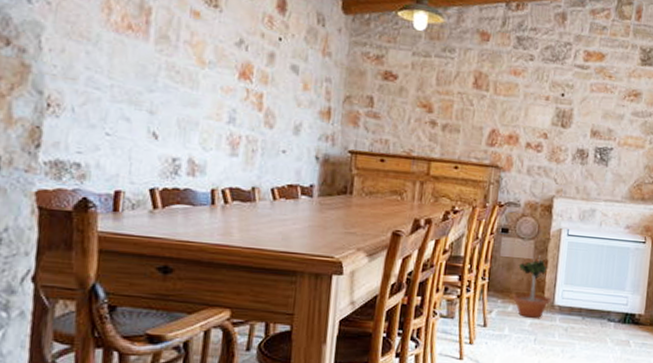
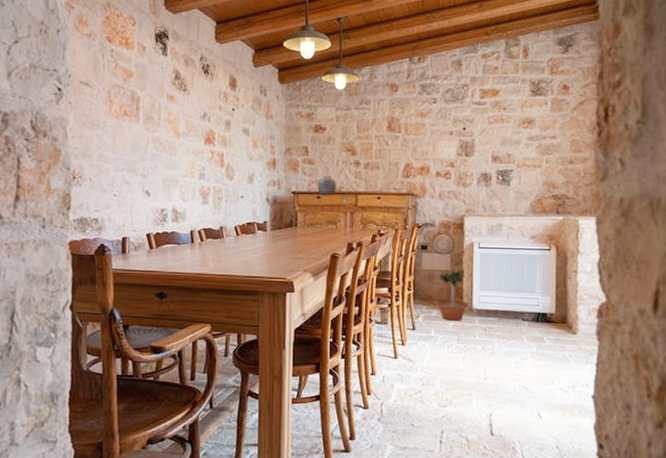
decorative jar: none [381,135,406,160] -> present [317,176,336,195]

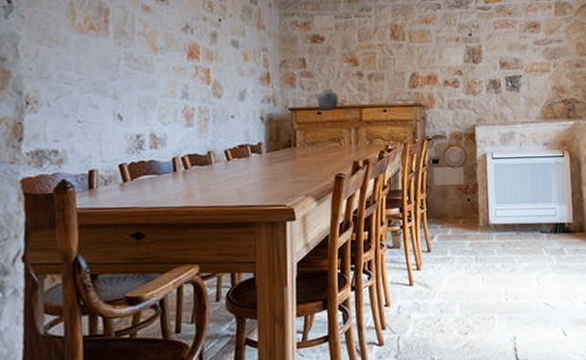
potted tree: present [435,267,469,321] -> none [450,180,485,239]

